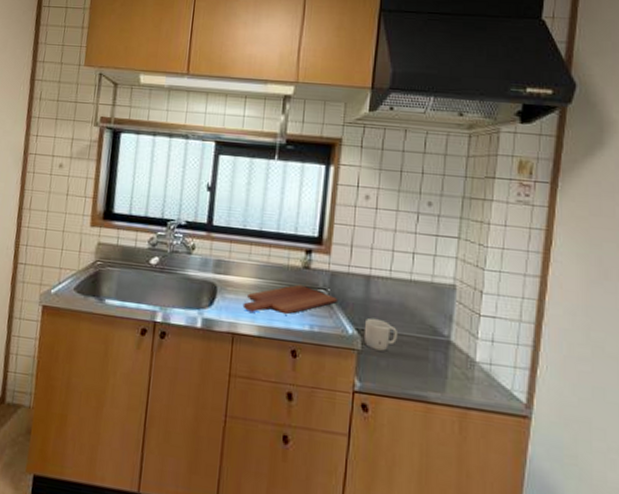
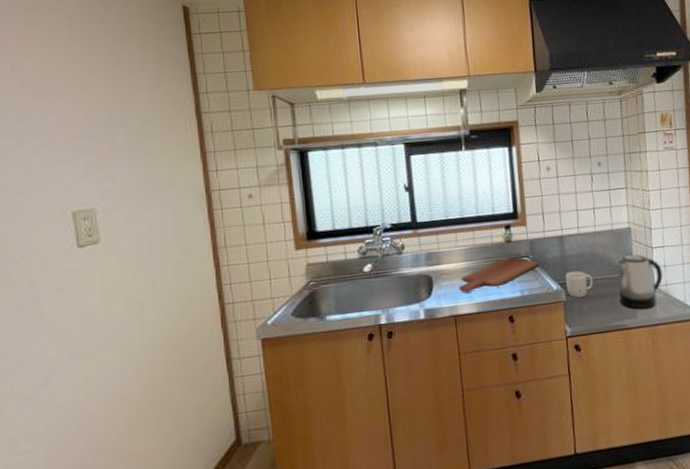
kettle: none [427,315,488,387] -> present [617,254,663,310]

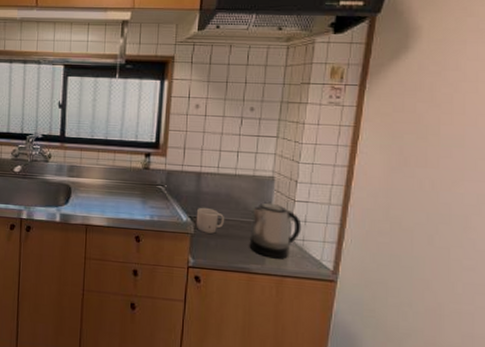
cutting board: present [458,257,541,293] -> none [93,182,174,208]

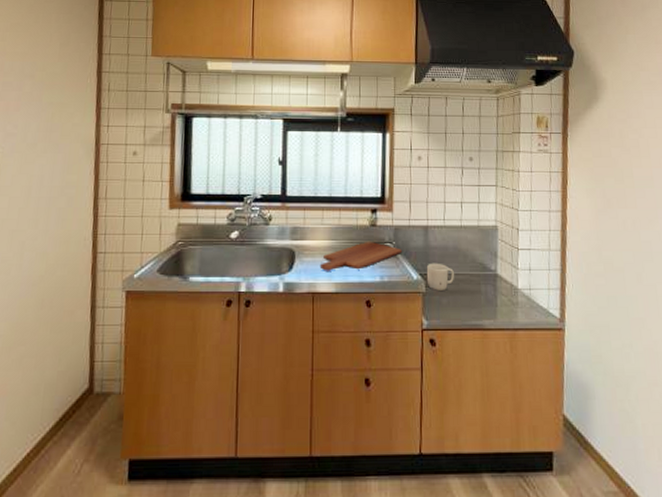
cutting board: none [93,182,174,208] -> present [319,241,403,271]
kettle: present [249,202,302,259] -> none [480,253,527,311]

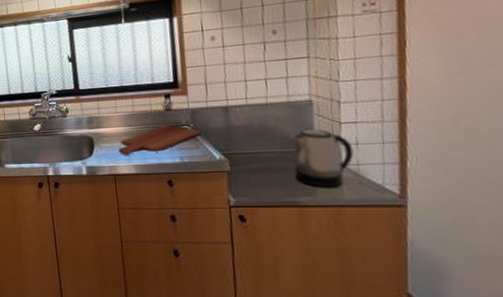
mug: present [426,263,455,290] -> none [229,142,264,169]
kettle: none [480,253,527,311] -> present [293,128,354,188]

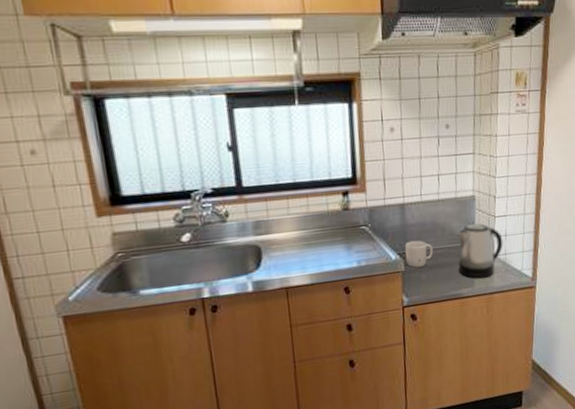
cutting board: present [118,125,202,155] -> none [290,226,380,264]
mug: none [229,142,264,169] -> present [404,240,434,268]

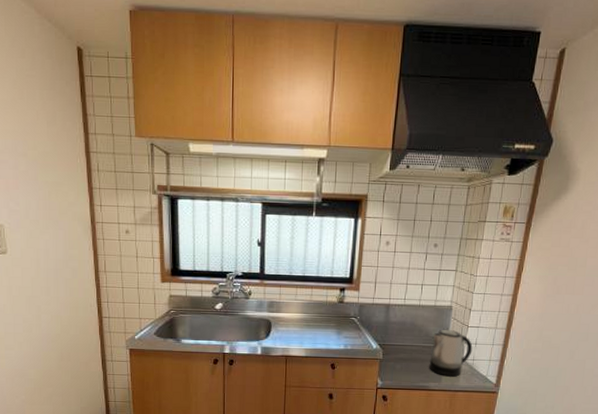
mug: present [404,240,434,268] -> none [384,335,410,358]

